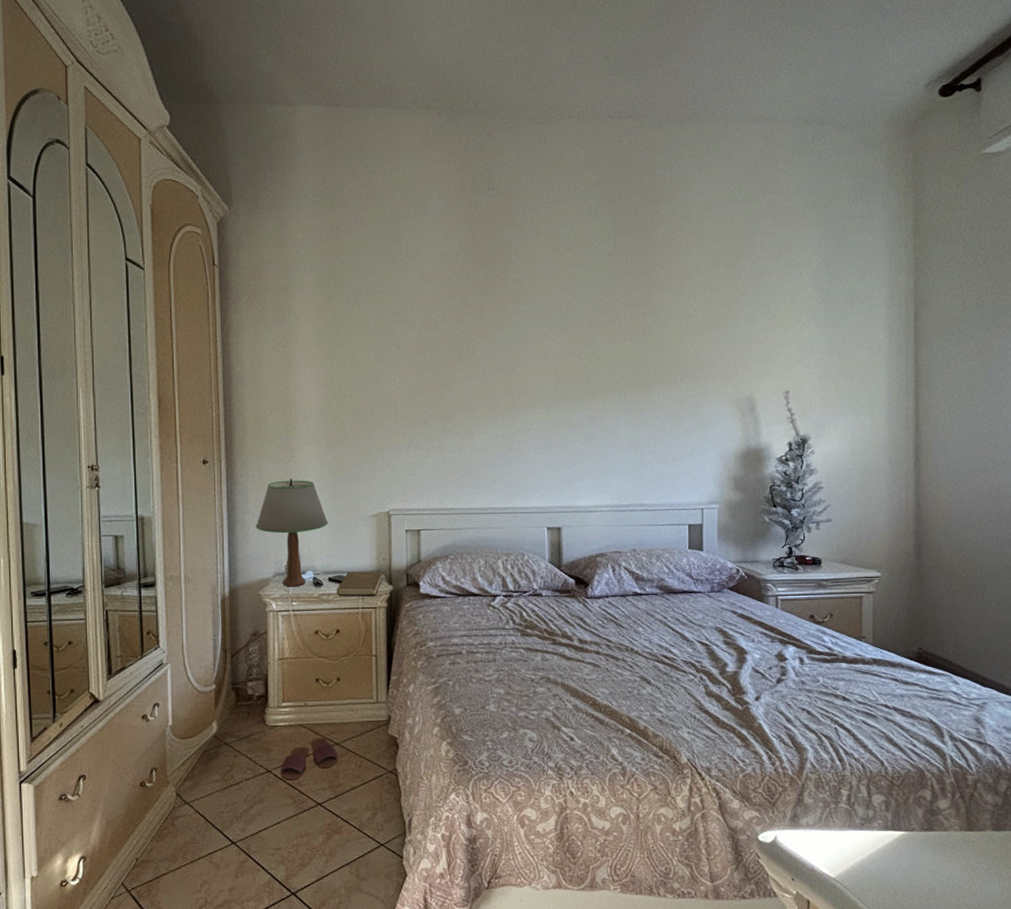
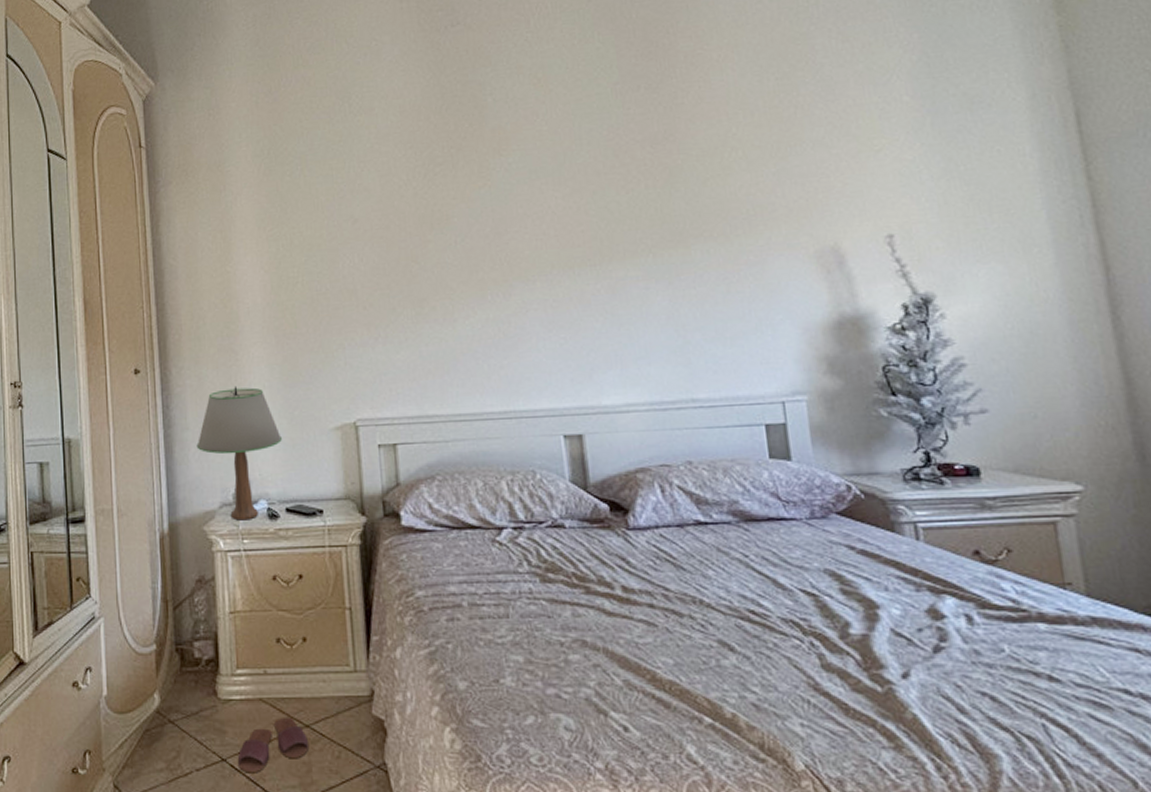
book: present [336,571,382,597] -> none [296,499,352,532]

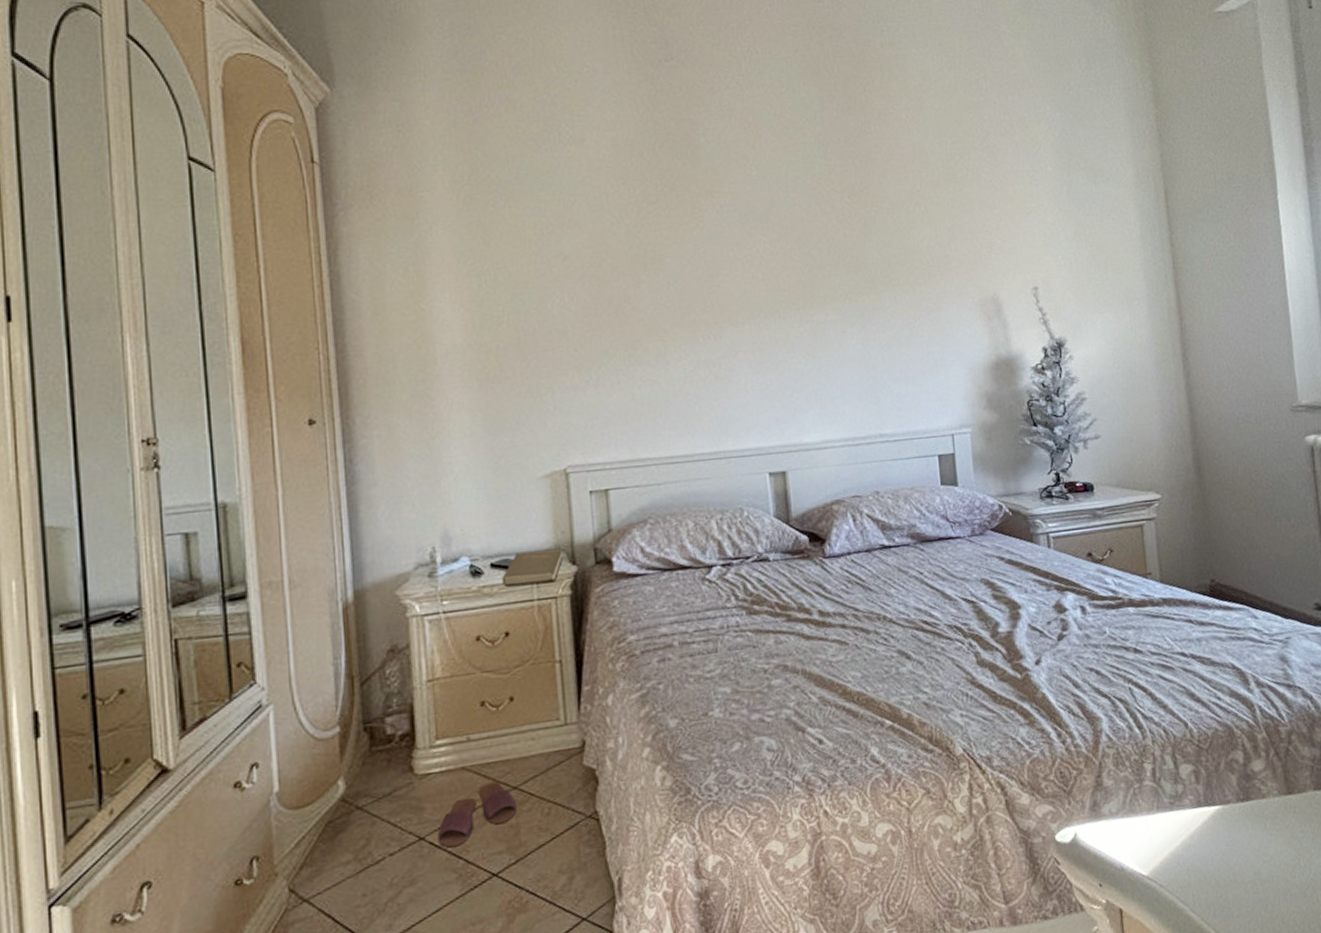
table lamp: present [196,385,282,521] -> none [386,435,486,582]
book: none [296,499,352,532] -> present [501,549,563,586]

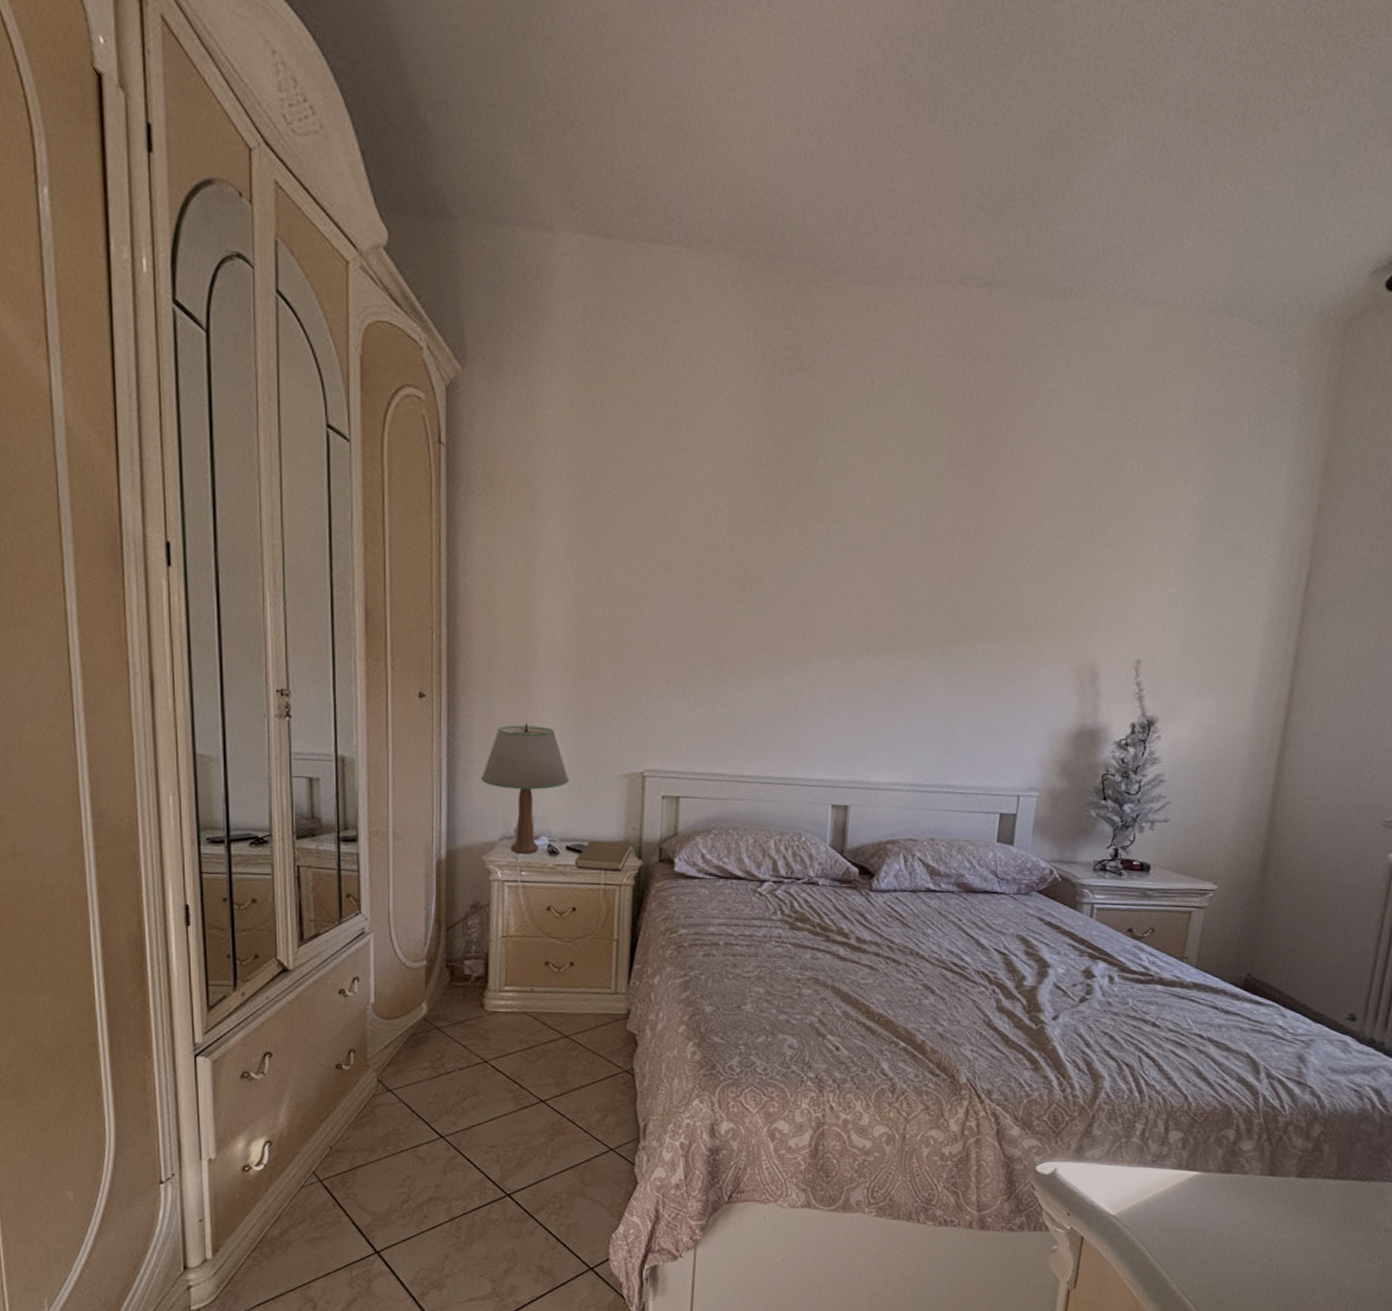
table lamp: none [386,435,486,582] -> present [481,722,569,854]
slippers: present [437,781,517,848] -> none [498,1028,567,1074]

